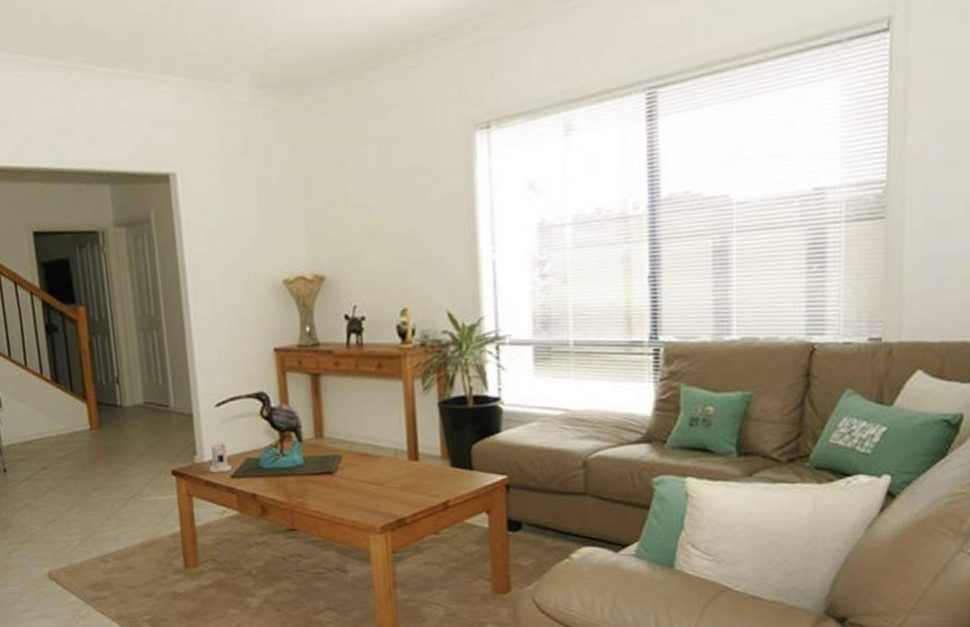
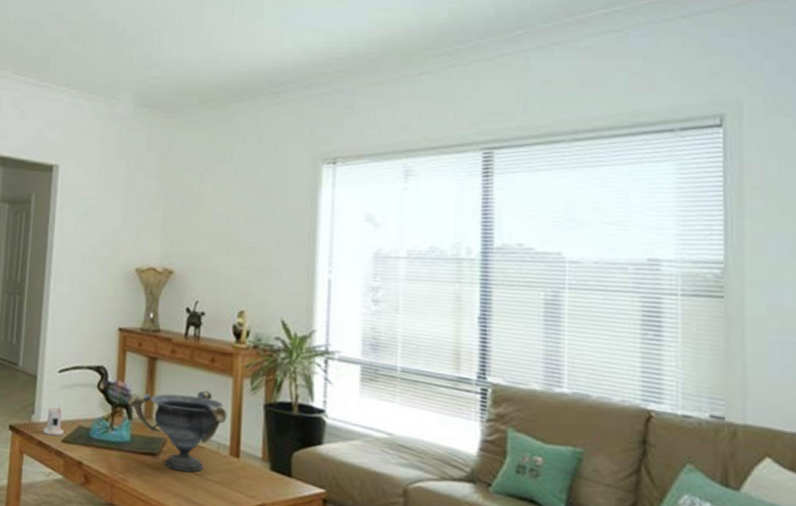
decorative bowl: none [296,398,401,484] -> present [128,390,227,472]

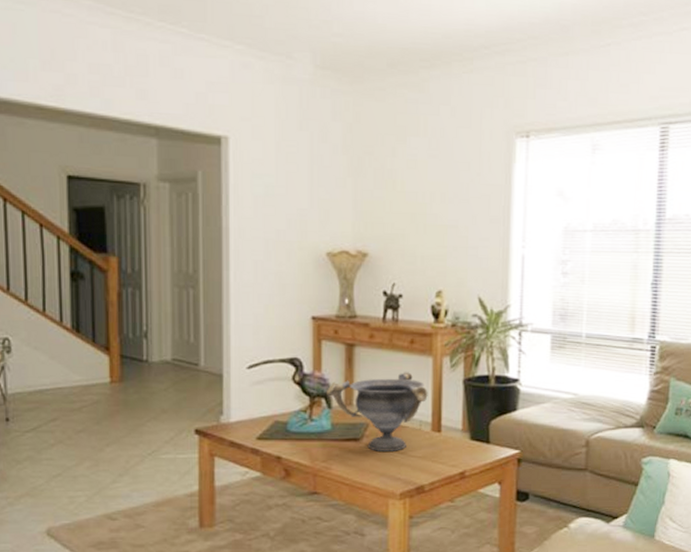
candle: present [43,406,64,436] -> none [235,404,258,435]

